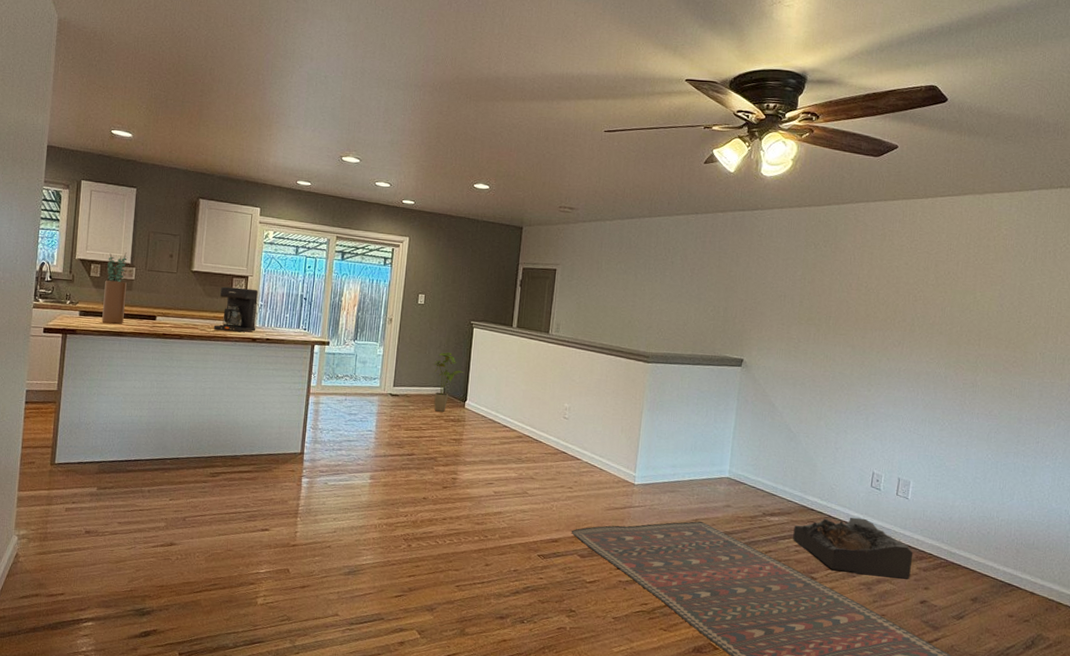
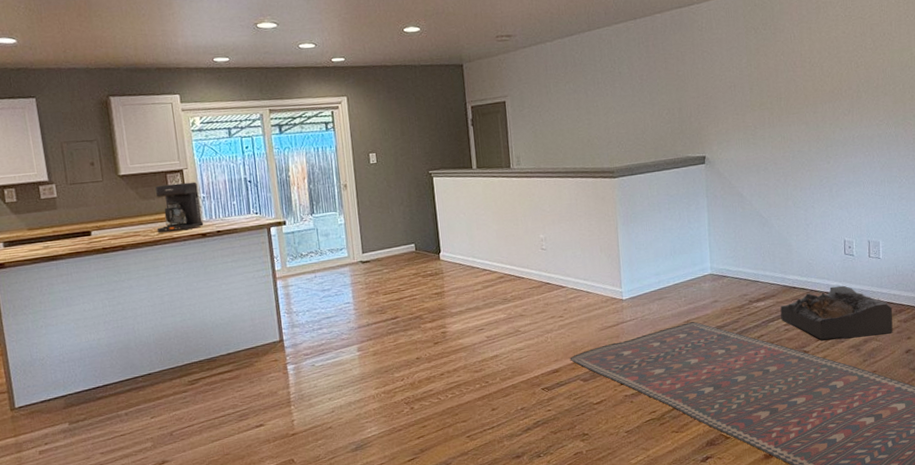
vase: present [102,252,128,325] -> none [21,169,56,251]
house plant: present [433,352,464,413] -> none [399,207,433,270]

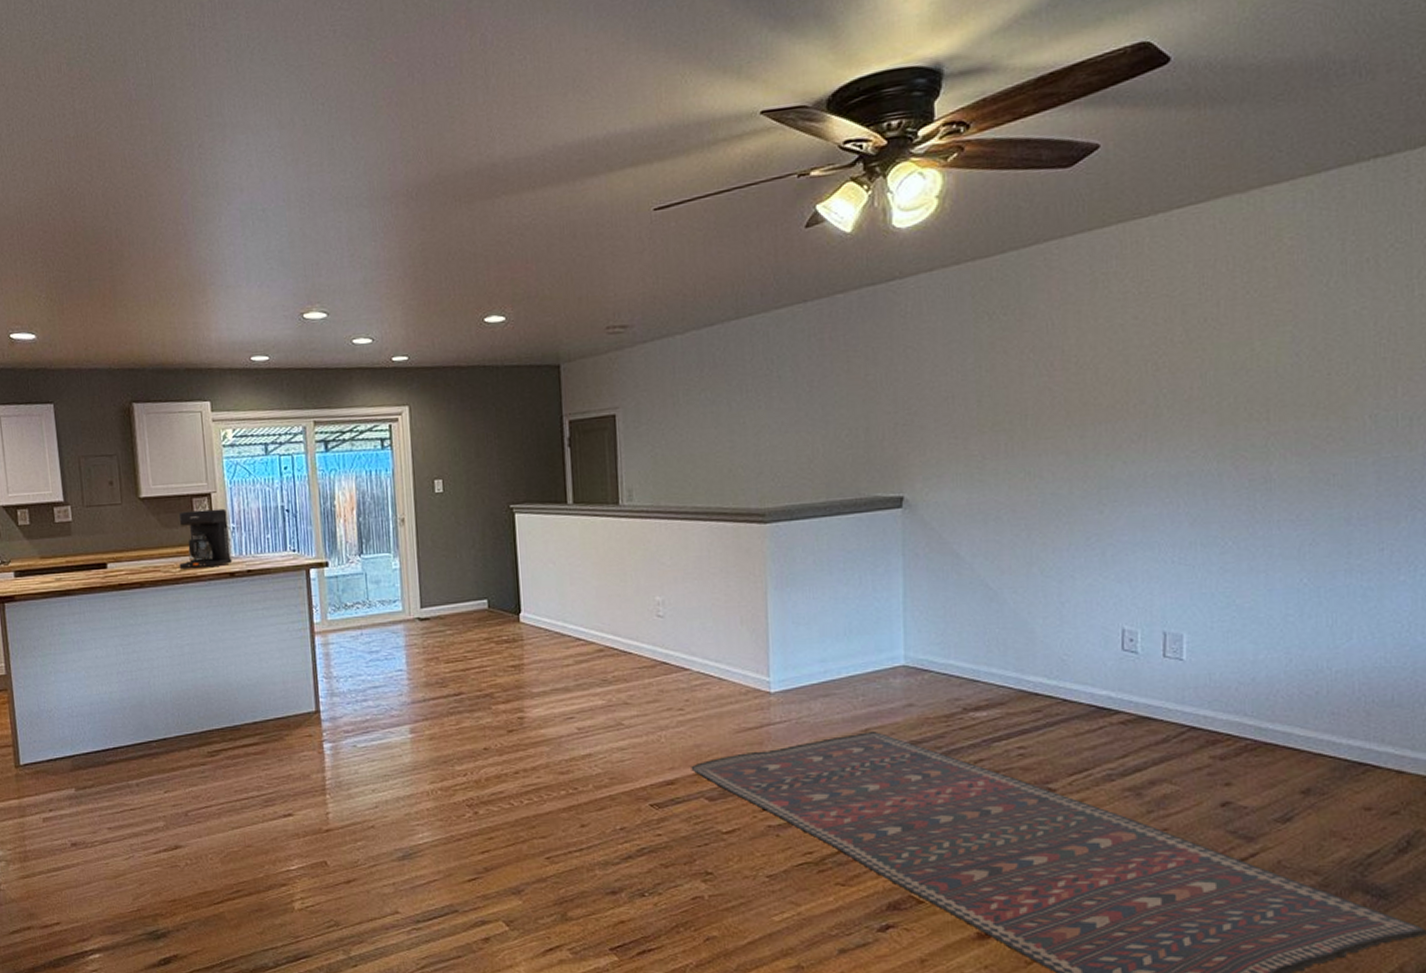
pet bed: present [780,285,893,342] -> none [1012,696,1201,777]

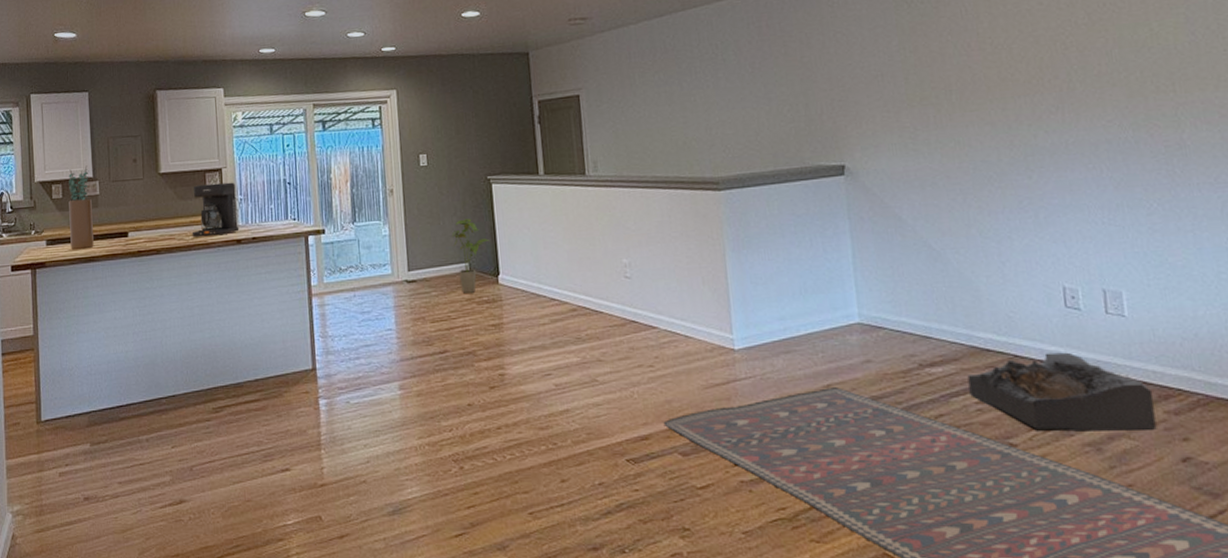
vase: none [35,488,69,583] -> present [68,165,94,250]
house plant: none [469,551,512,634] -> present [451,218,491,295]
pet bed: none [1012,696,1201,777] -> present [967,352,1157,433]

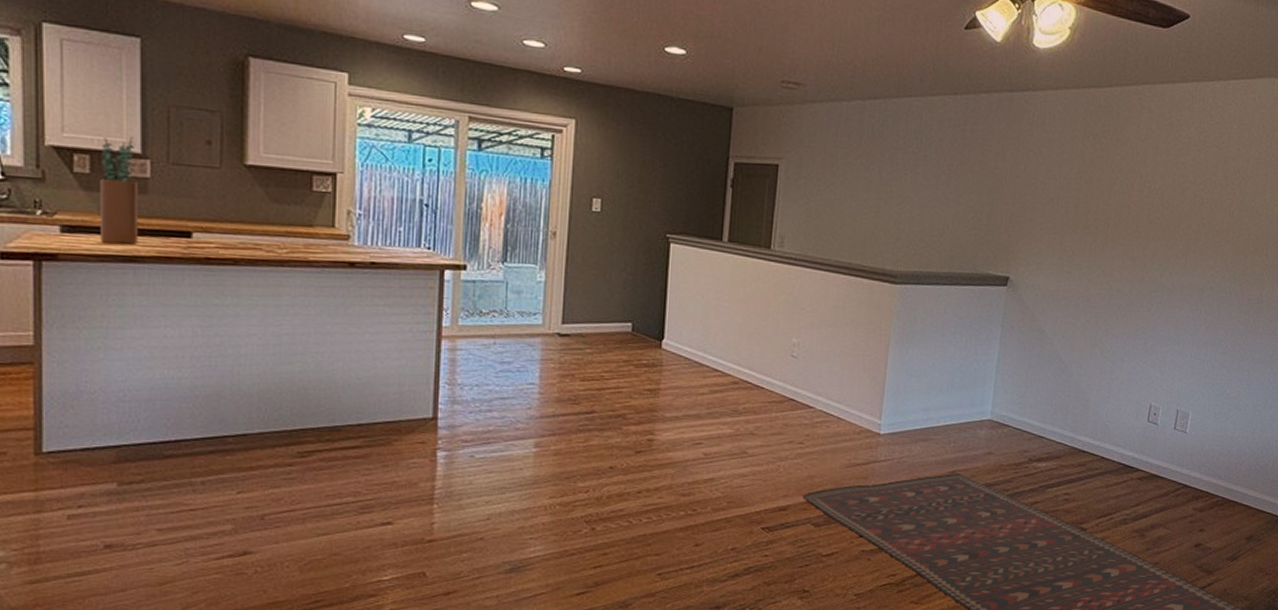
coffee maker: present [192,182,239,238] -> none [287,188,354,254]
house plant: present [451,218,491,295] -> none [617,276,660,356]
pet bed: present [967,352,1157,433] -> none [1062,457,1190,522]

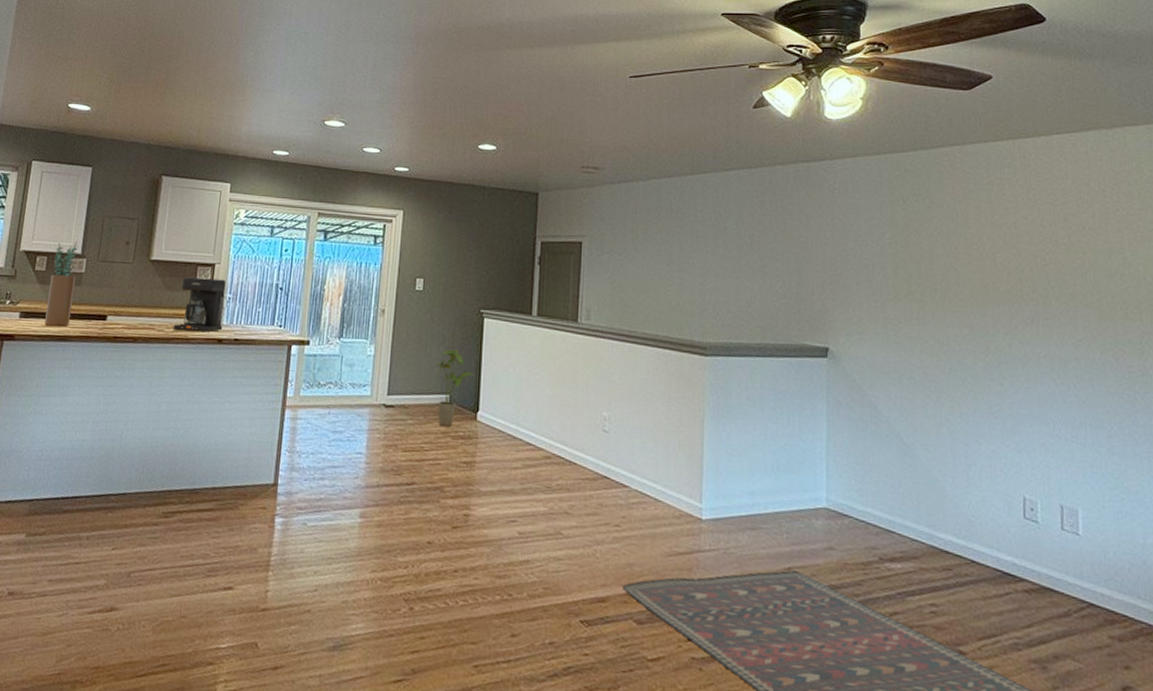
coffee maker: none [287,188,354,254] -> present [173,277,226,333]
house plant: none [617,276,660,356] -> present [436,349,475,428]

